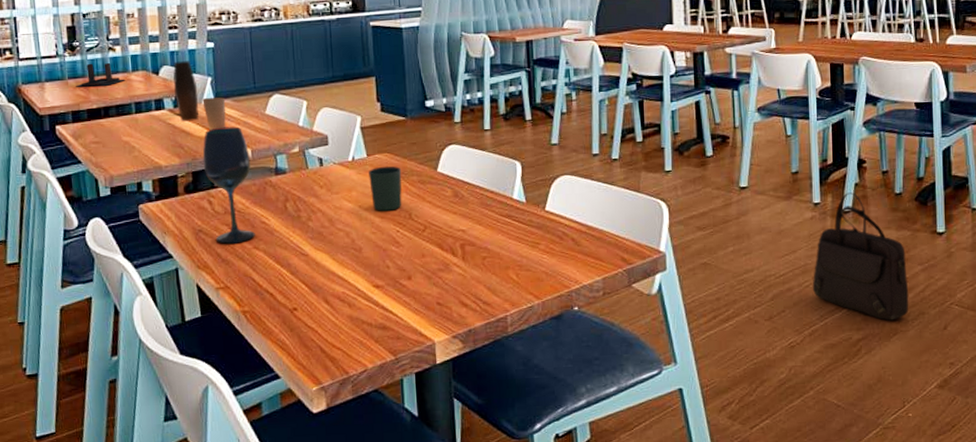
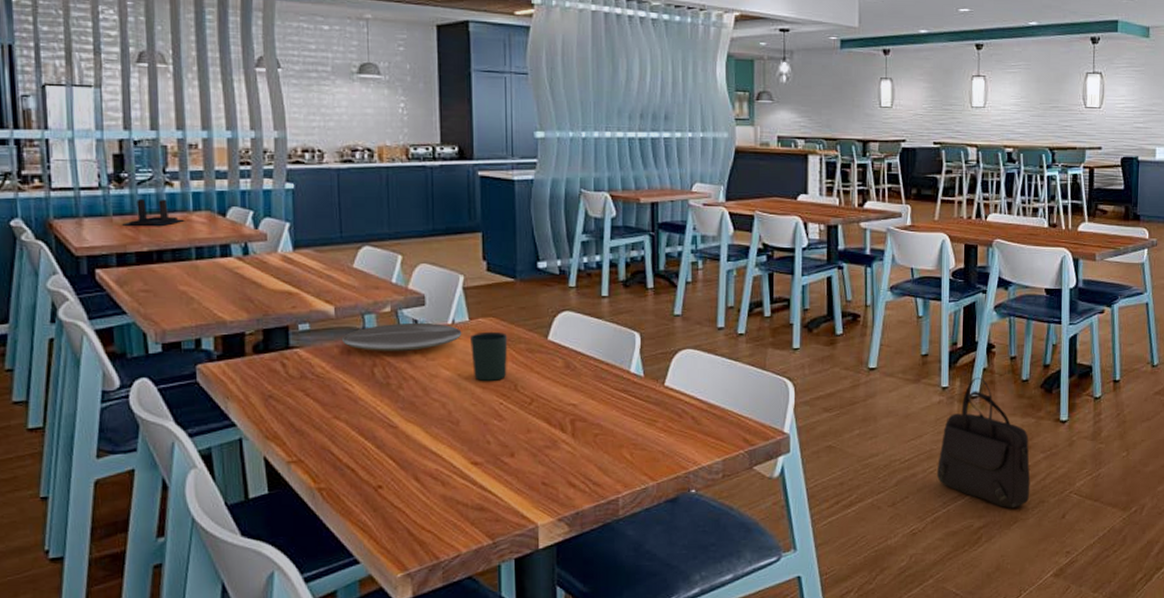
vase: present [173,61,199,123] -> none [243,202,274,273]
cup: present [202,97,226,130] -> none [278,245,306,283]
wineglass: present [202,126,255,244] -> none [276,280,336,412]
plate: none [258,160,361,188] -> present [341,322,462,352]

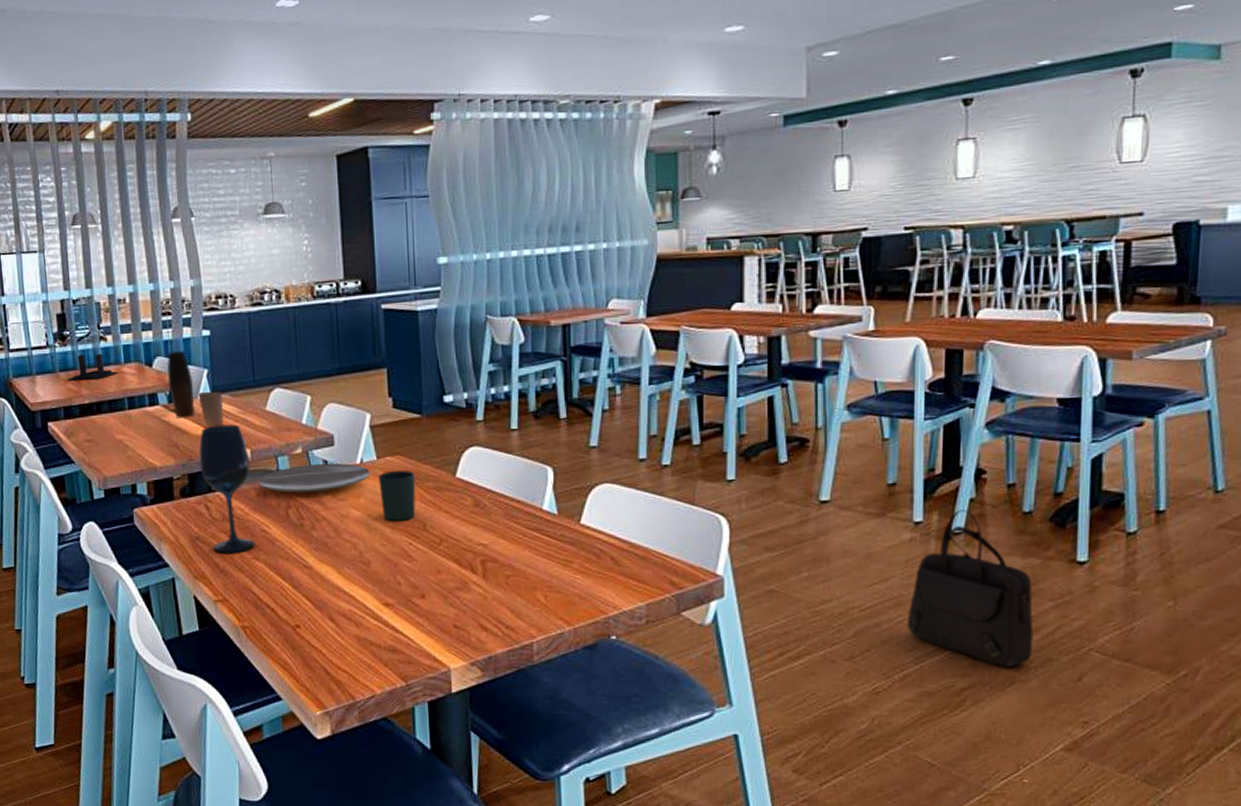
vase: none [243,202,274,273] -> present [167,351,195,420]
wineglass: none [276,280,336,412] -> present [198,424,255,553]
cup: none [278,245,306,283] -> present [198,391,224,428]

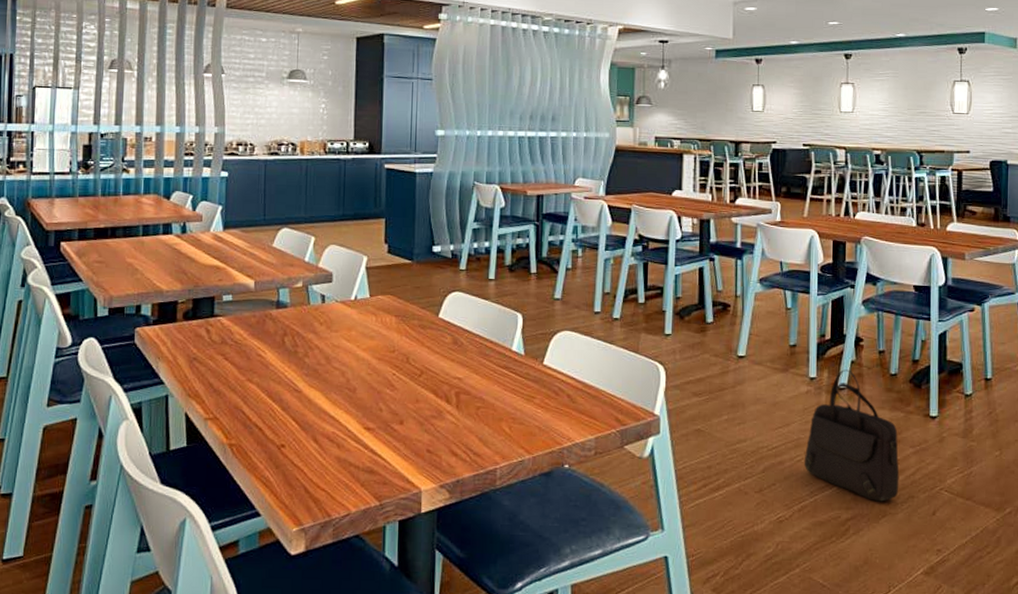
napkin holder: present [67,353,118,381] -> none [85,182,136,207]
vase: present [167,351,195,420] -> none [183,188,208,249]
cup: present [198,391,224,428] -> none [211,225,234,259]
wineglass: present [198,424,255,553] -> none [204,256,253,374]
plate: present [258,463,370,494] -> none [258,297,363,324]
mug: present [379,470,416,521] -> none [370,307,403,353]

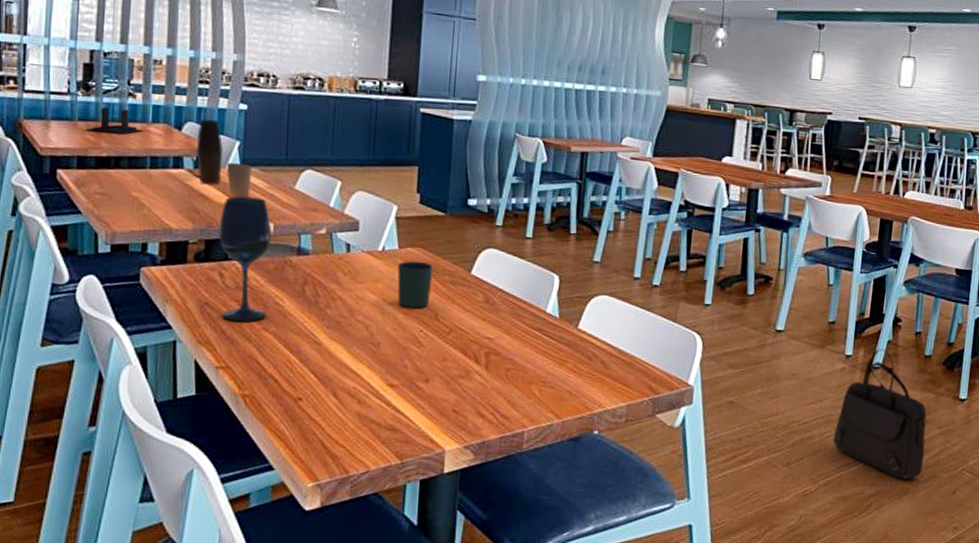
napkin holder: none [85,182,136,207] -> present [86,107,144,135]
vase: none [183,188,208,249] -> present [196,119,223,186]
wineglass: none [204,256,253,374] -> present [218,196,272,322]
cup: none [211,225,234,259] -> present [226,163,253,198]
mug: none [370,307,403,353] -> present [397,261,434,309]

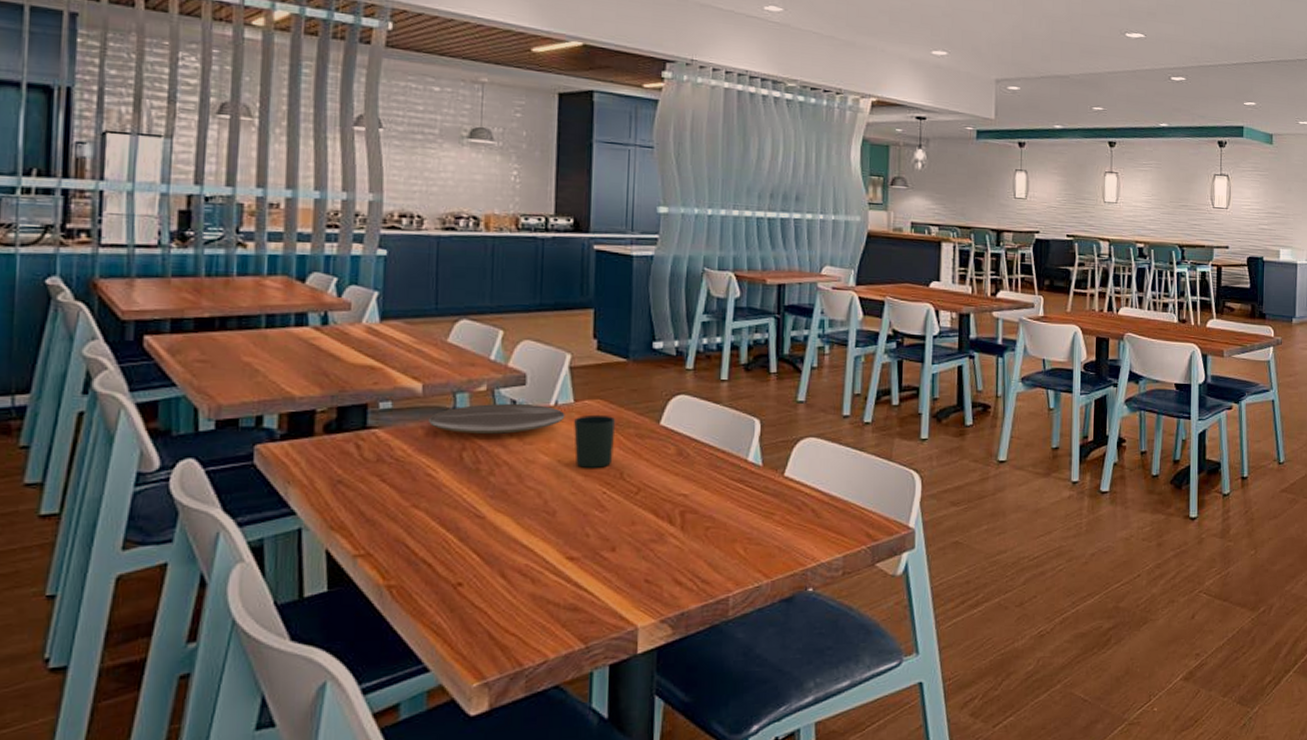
napkin holder: present [86,107,144,135] -> none [182,259,257,292]
vase: present [196,119,223,186] -> none [323,268,358,345]
wineglass: present [218,196,272,322] -> none [354,354,420,500]
cup: present [226,163,253,198] -> none [362,316,395,357]
plate: none [277,245,391,273] -> present [427,403,565,435]
handbag: present [832,349,927,480] -> none [1065,472,1160,609]

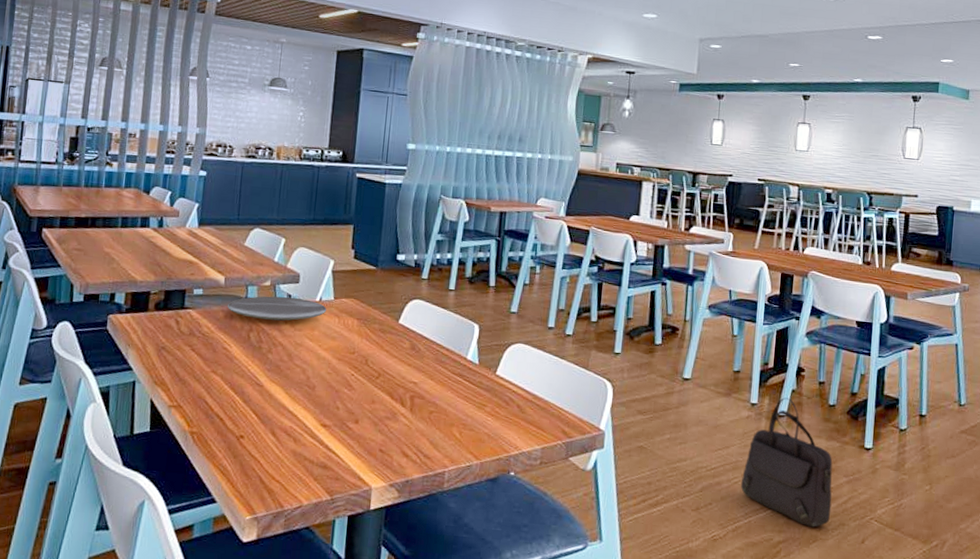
mug: present [574,414,616,468] -> none [332,310,365,354]
handbag: none [1065,472,1160,609] -> present [740,397,833,527]

